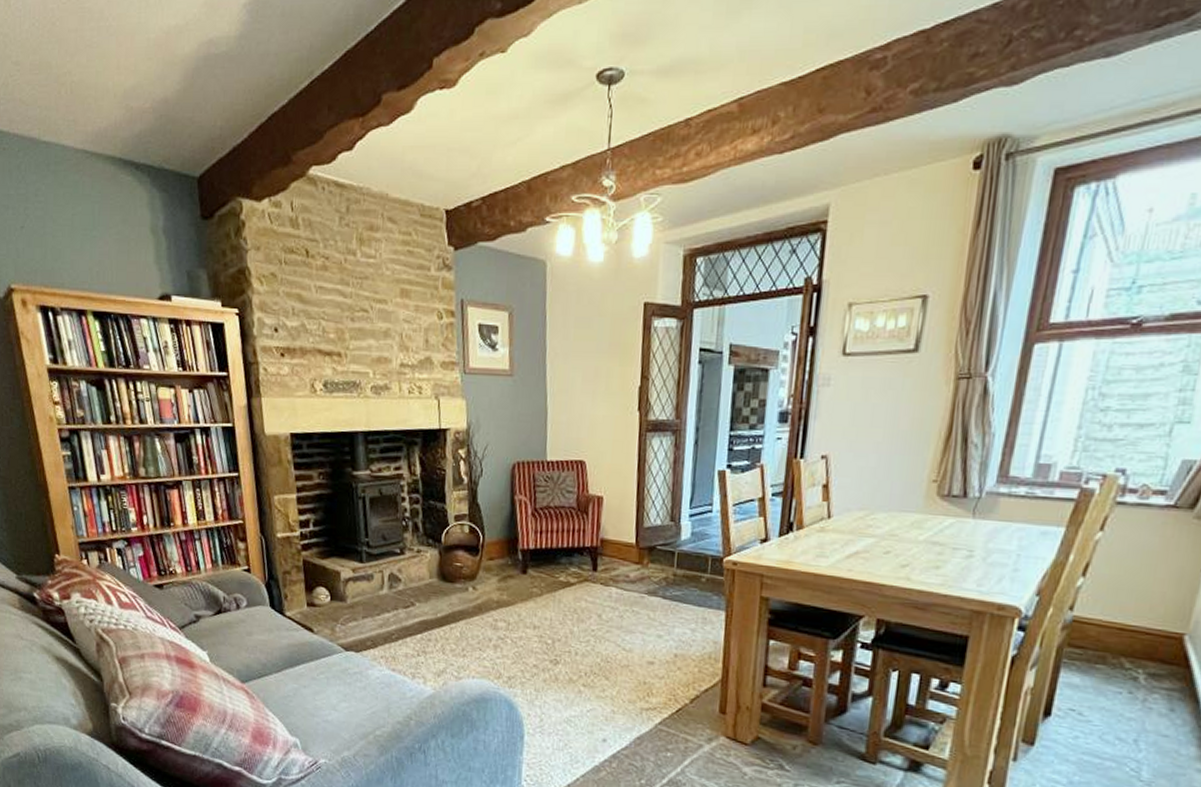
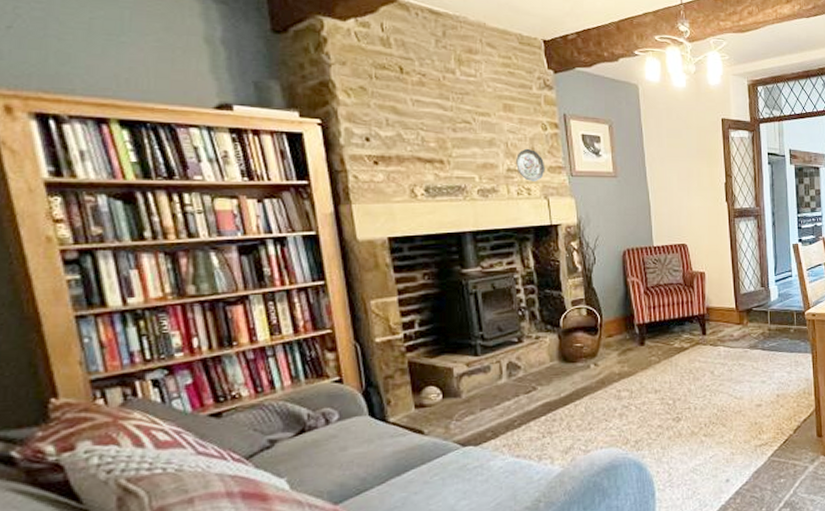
decorative plate: none [409,340,438,380] -> present [516,148,545,182]

